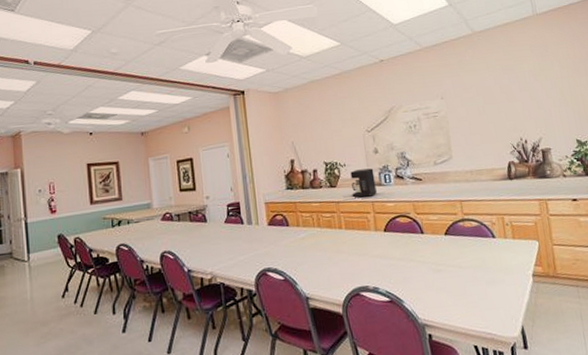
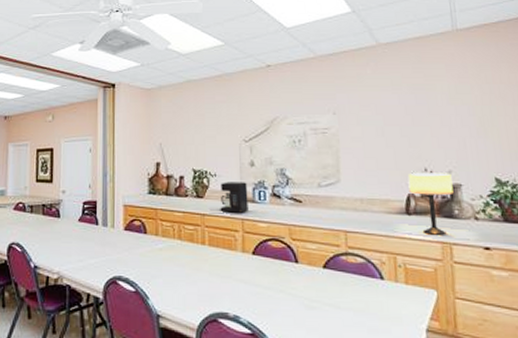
table lamp: none [507,140,545,195] -> present [407,172,454,235]

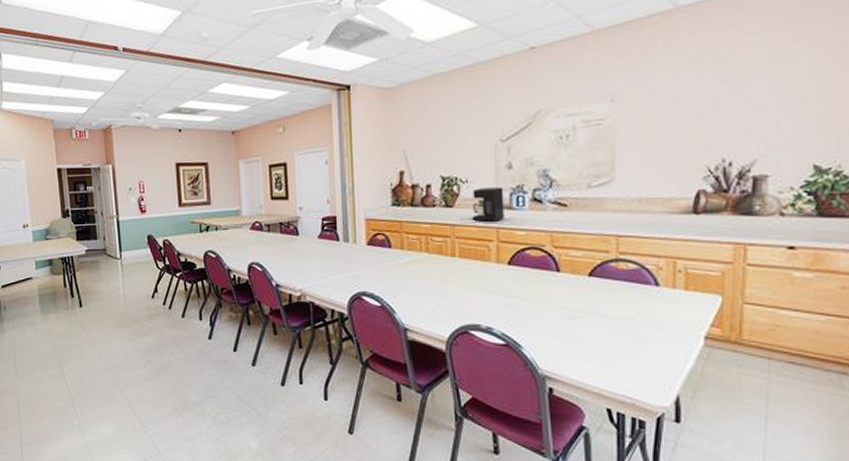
table lamp: present [407,172,454,235] -> none [699,162,756,235]

